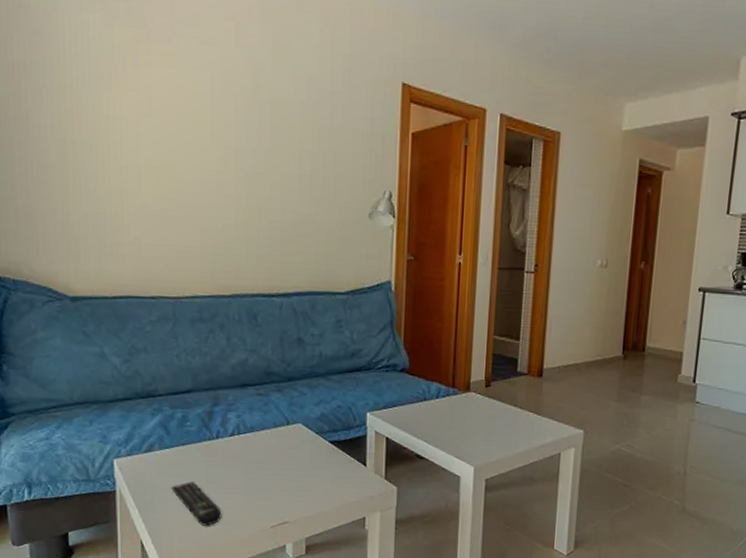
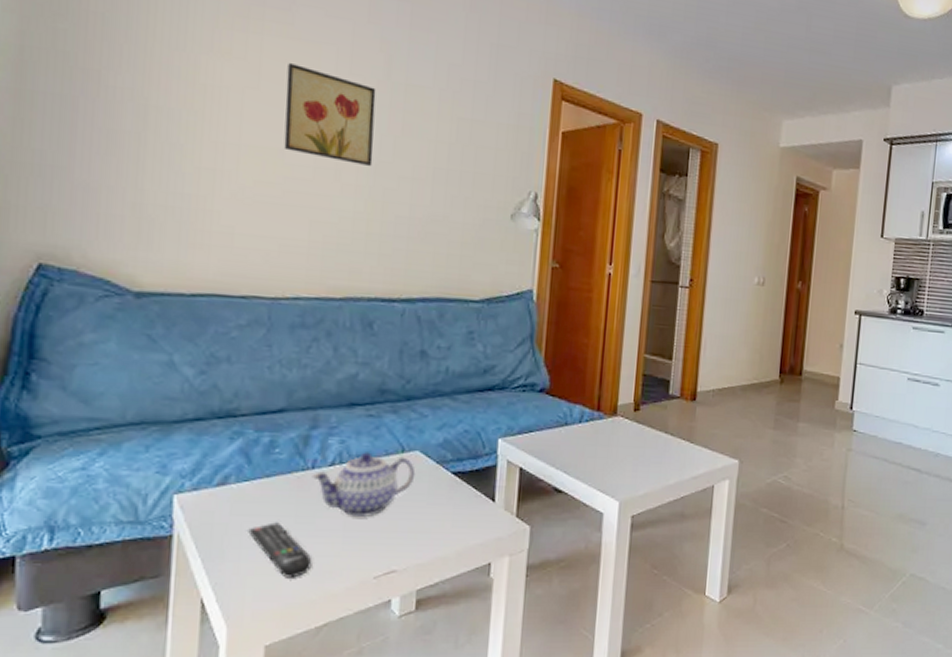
wall art: none [172,89,248,177] -> present [283,62,376,166]
teapot: none [217,424,299,478] -> present [312,452,416,517]

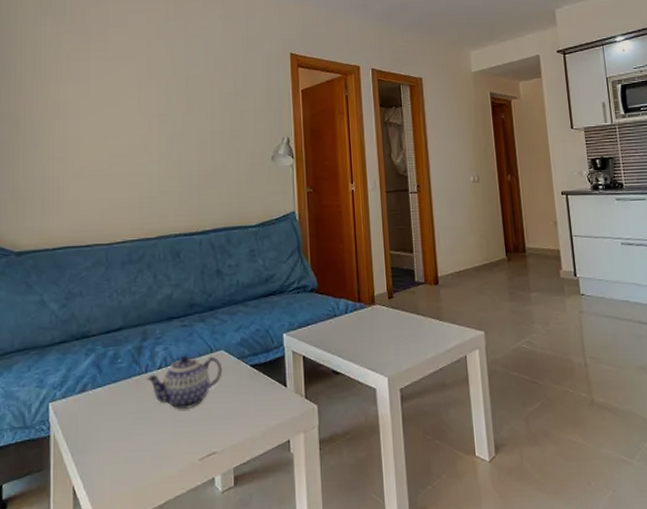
remote control: present [248,522,312,578] -> none [103,419,152,465]
wall art: present [283,62,376,166] -> none [106,75,169,138]

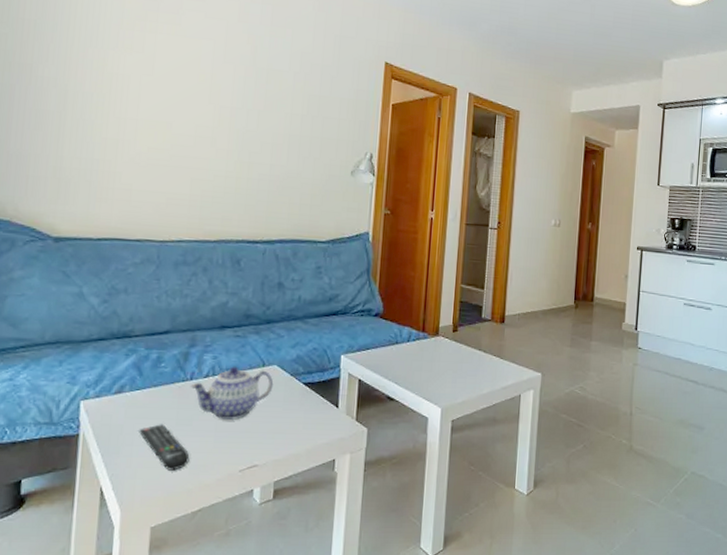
remote control: none [103,419,152,465] -> present [139,424,190,471]

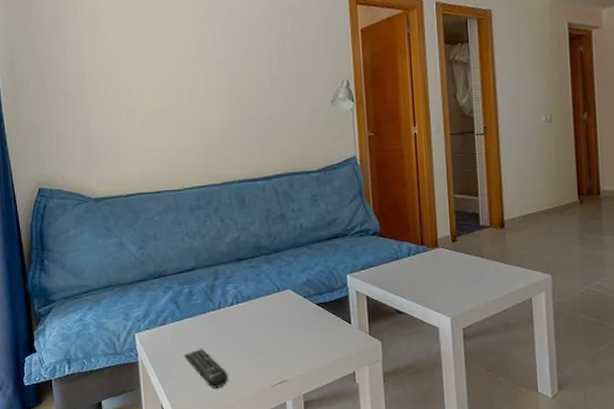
teapot: present [190,366,274,420] -> none [219,293,290,341]

